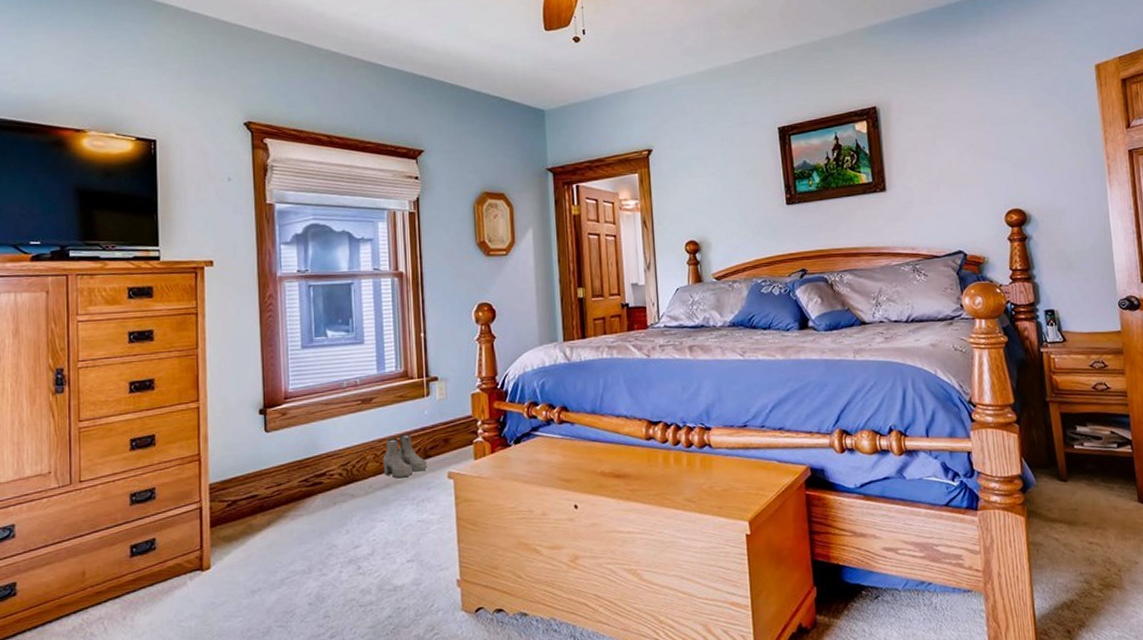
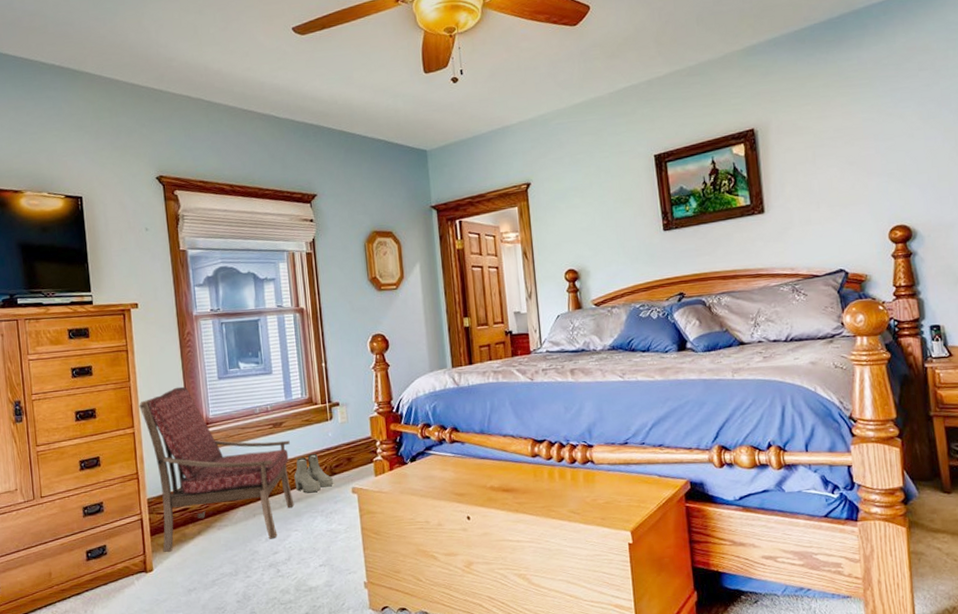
armchair: none [206,355,382,546] -> present [139,386,295,552]

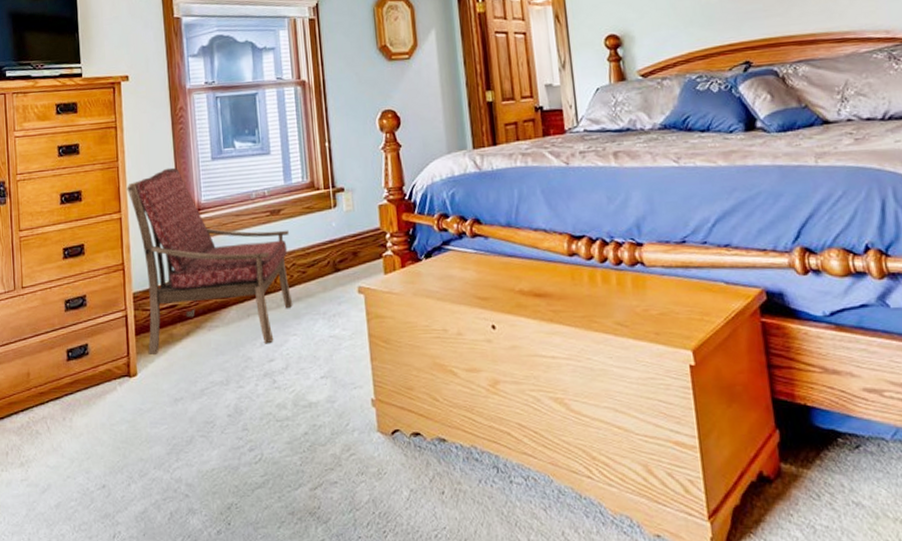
boots: present [294,453,333,493] -> none [293,245,337,292]

